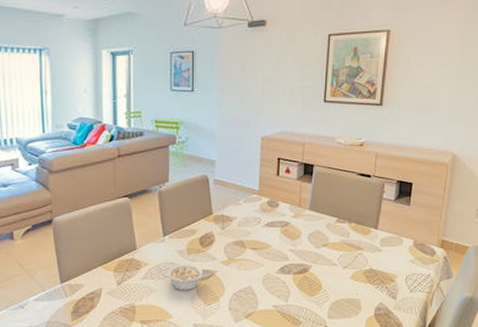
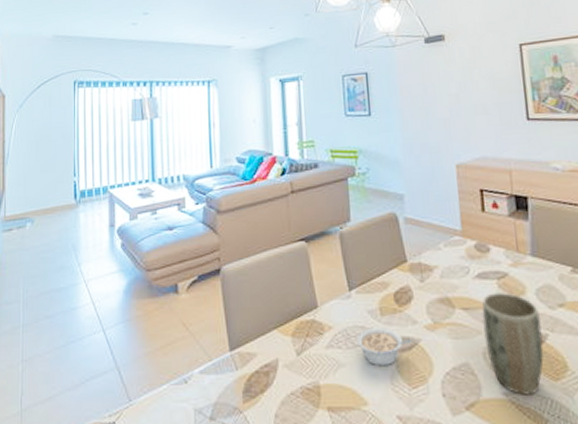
plant pot: none [265,237,308,307] -> present [482,293,544,395]

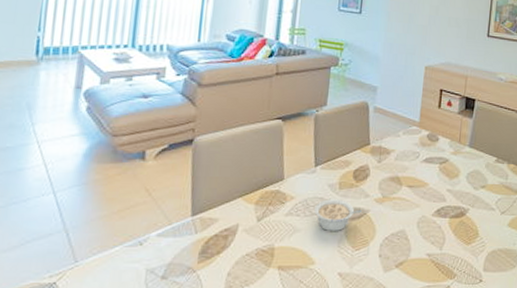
plant pot: present [482,293,544,395] -> none [421,175,466,256]

